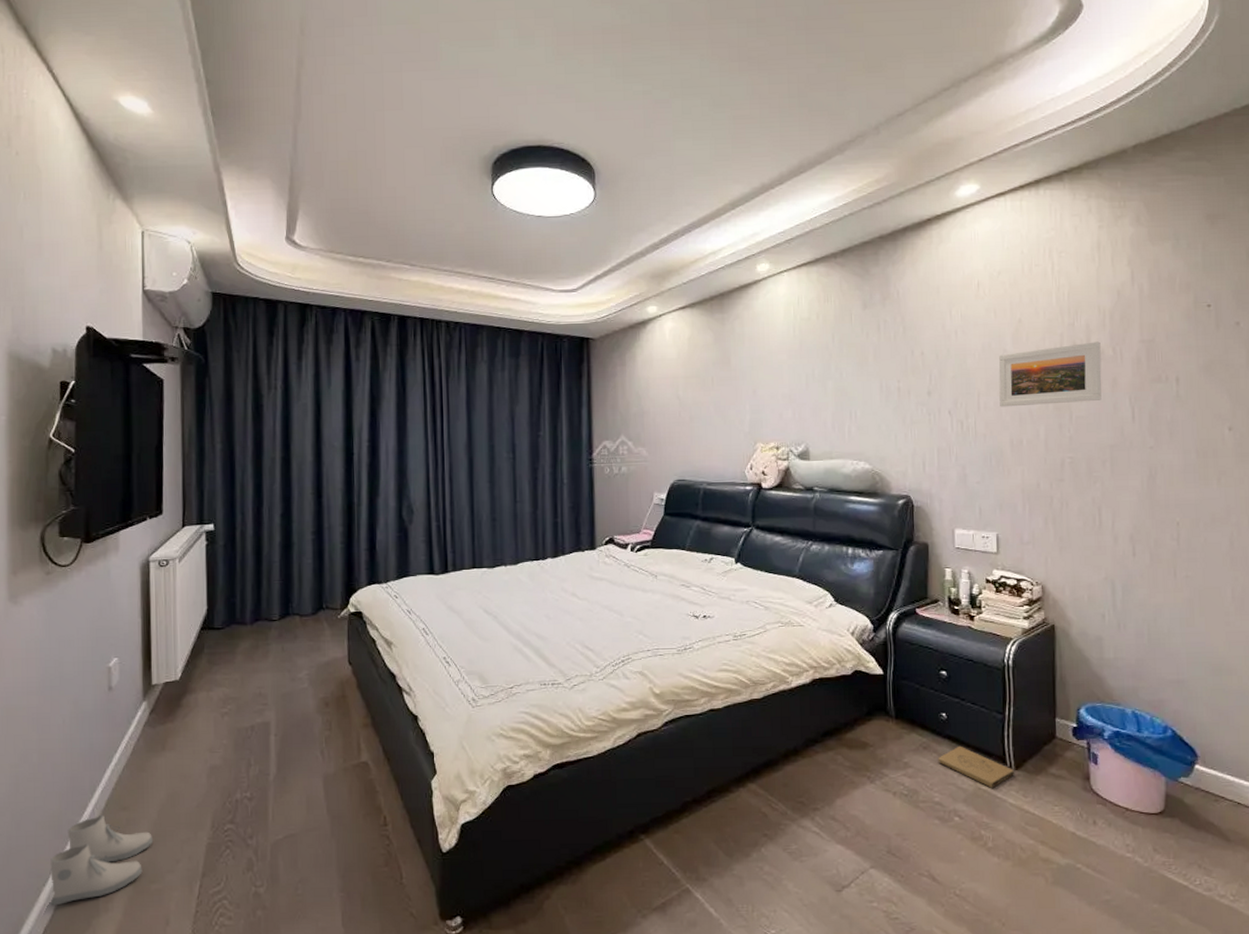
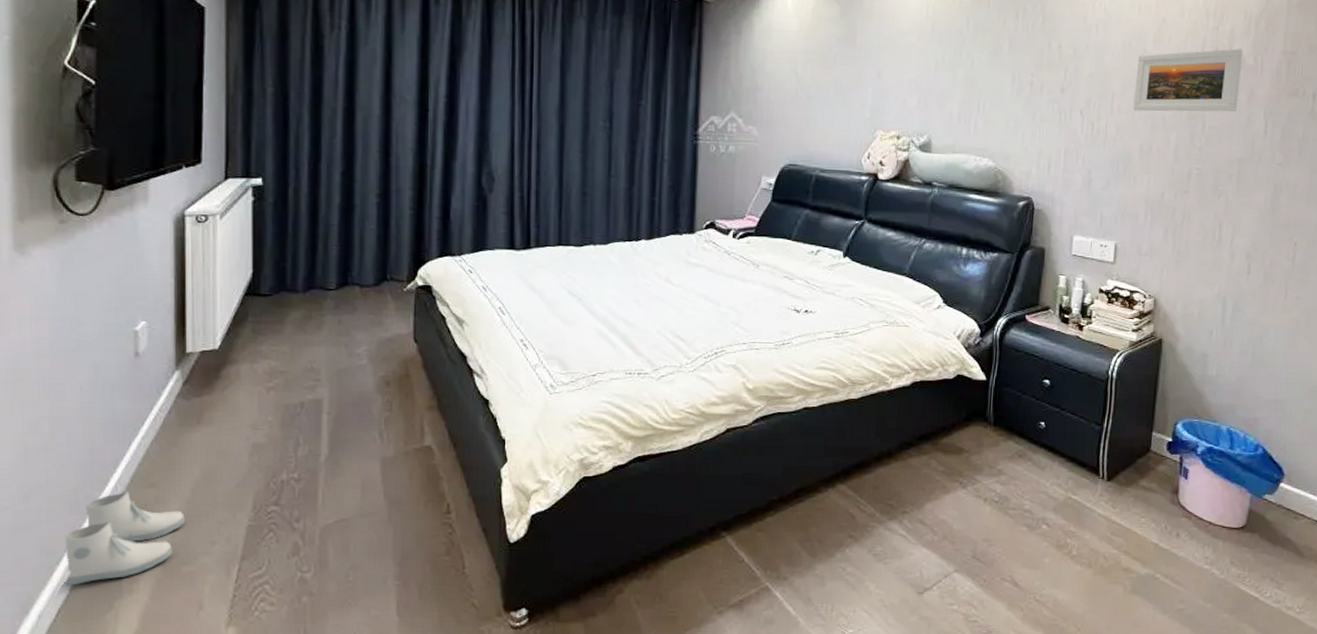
box: present [938,745,1014,788] -> none [1031,455,1106,498]

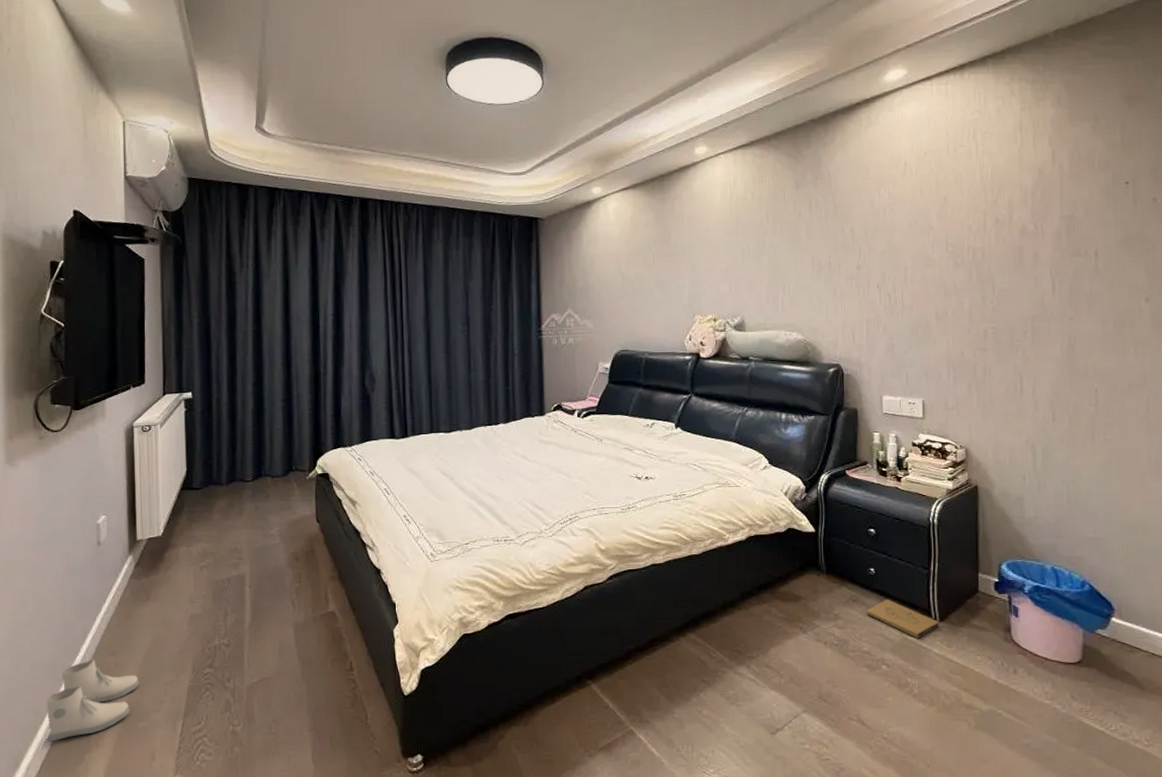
box: none [1031,455,1106,498] -> present [866,599,939,639]
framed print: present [1133,48,1243,112] -> none [924,218,1024,281]

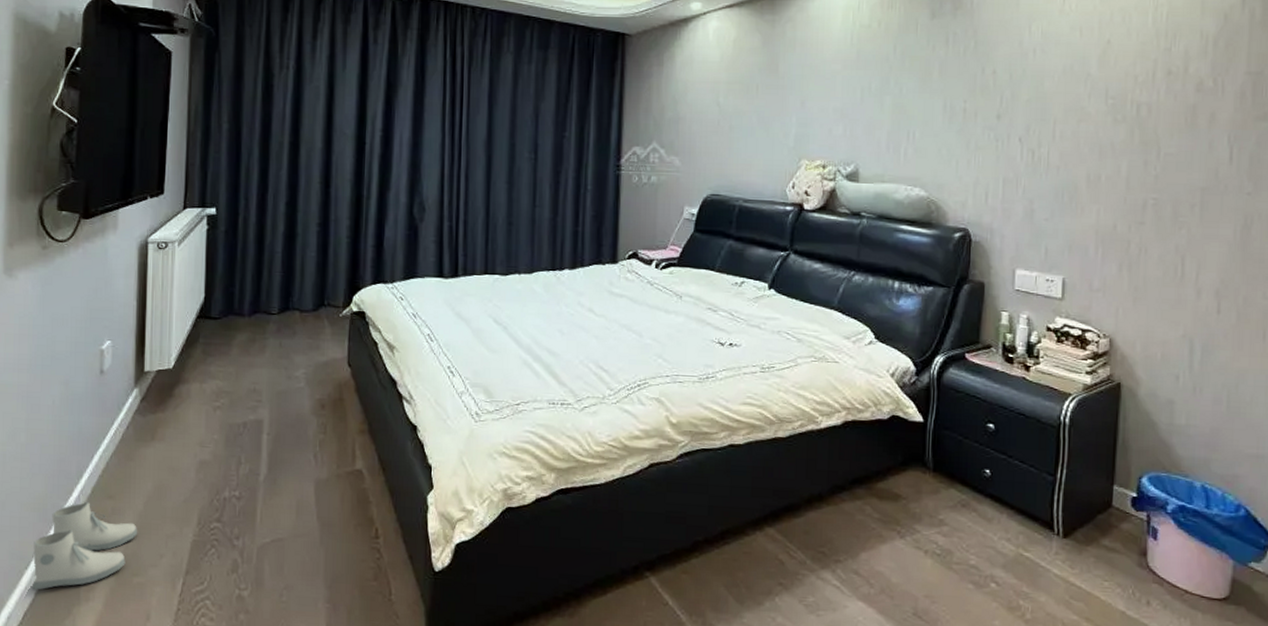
box: present [866,599,939,639] -> none [977,506,1062,556]

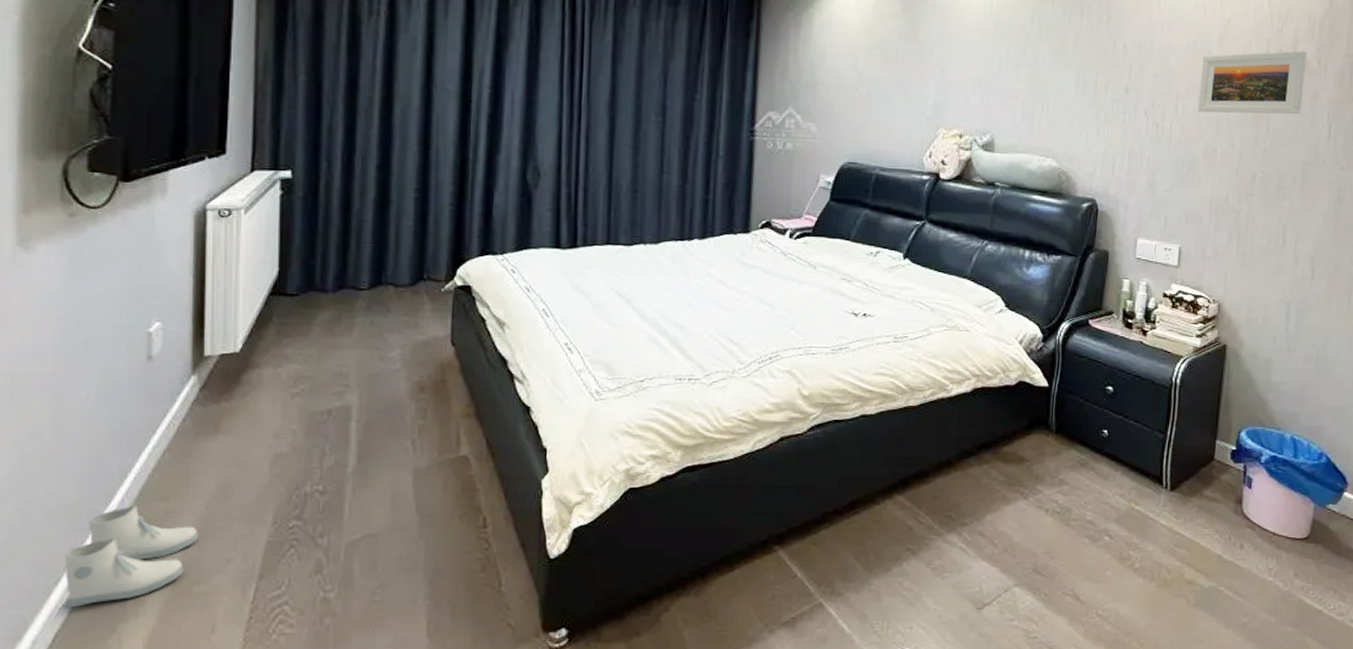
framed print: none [1078,70,1200,138] -> present [1198,51,1307,115]

